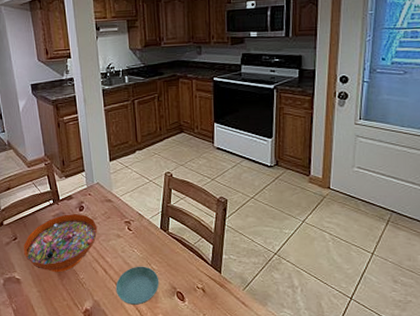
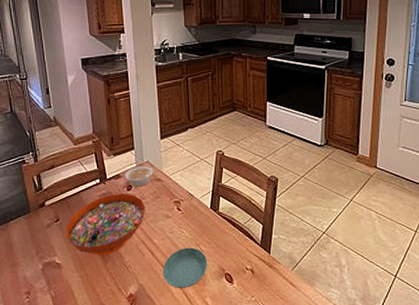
legume: none [76,187,104,207] -> present [124,166,153,186]

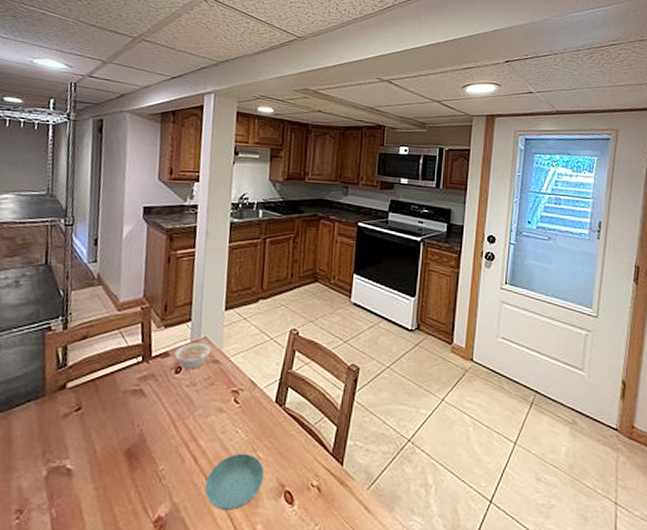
decorative bowl: present [66,194,146,256] -> none [86,377,195,461]

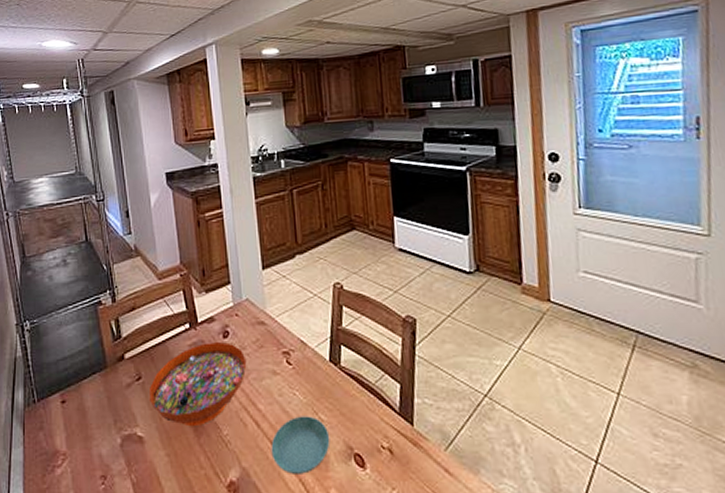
decorative bowl: none [86,377,195,461] -> present [150,342,247,427]
legume: present [174,342,211,369] -> none [219,305,255,333]

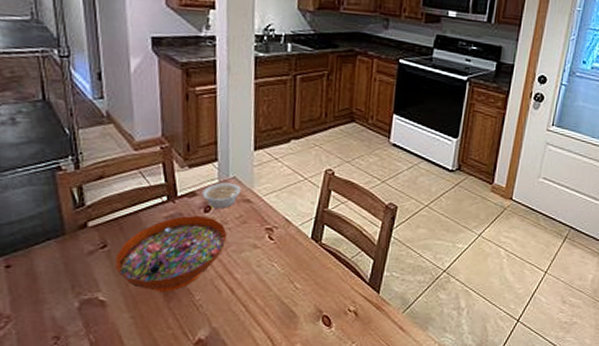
legume: none [219,305,255,333] -> present [202,182,241,208]
saucer: present [271,416,330,474] -> none [243,284,302,332]

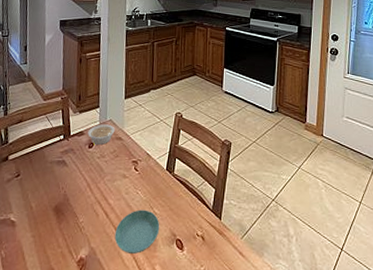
decorative bowl: present [116,216,227,293] -> none [24,151,105,215]
saucer: none [243,284,302,332] -> present [114,209,160,254]

